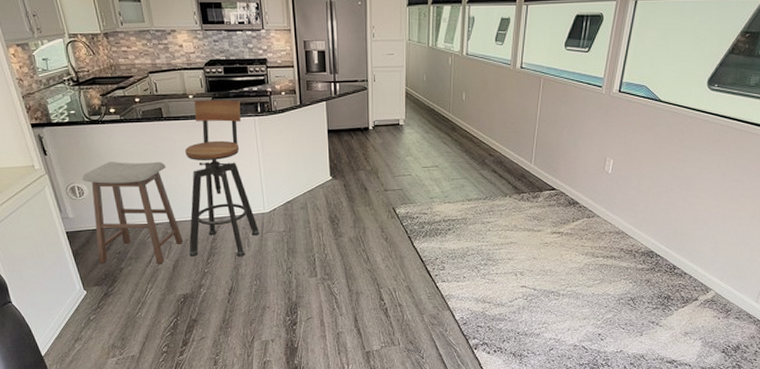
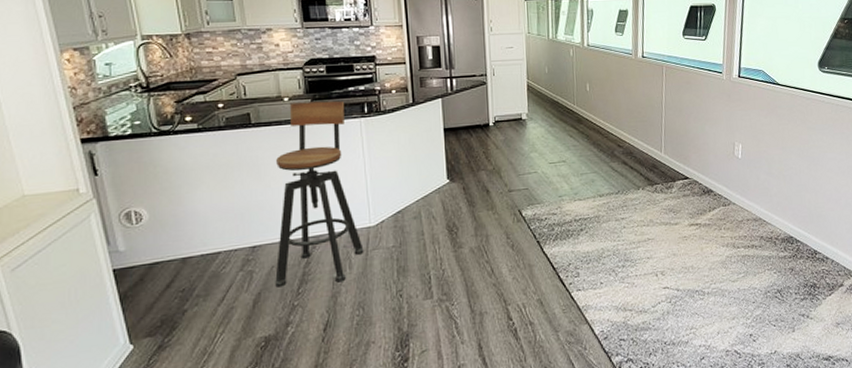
bar stool: present [82,161,184,264] -> none [142,174,269,307]

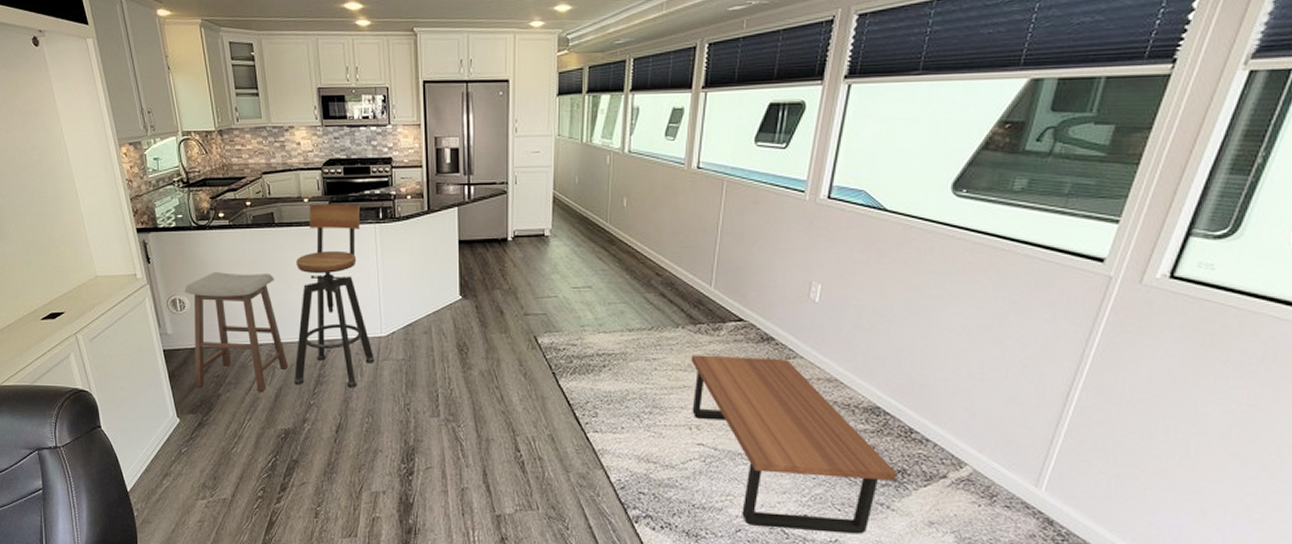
bar stool: none [142,174,269,307] -> present [184,271,289,392]
coffee table: none [651,206,811,352] -> present [691,355,898,535]

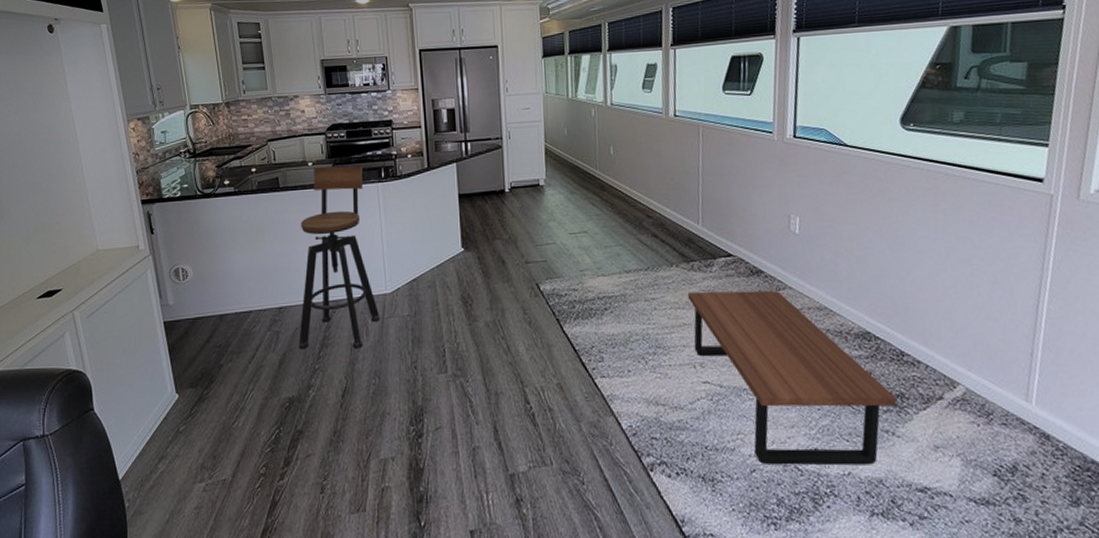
bar stool: present [184,271,289,392] -> none [188,236,293,360]

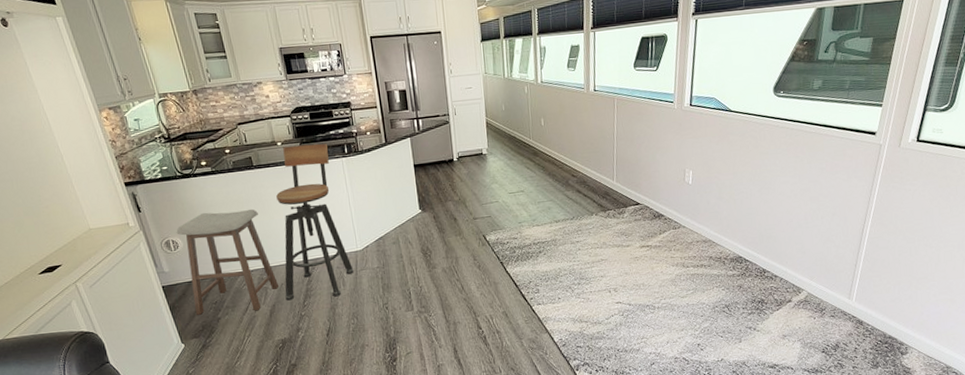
bar stool: none [188,236,293,360] -> present [176,208,279,315]
coffee table: present [687,290,898,466] -> none [604,229,759,358]

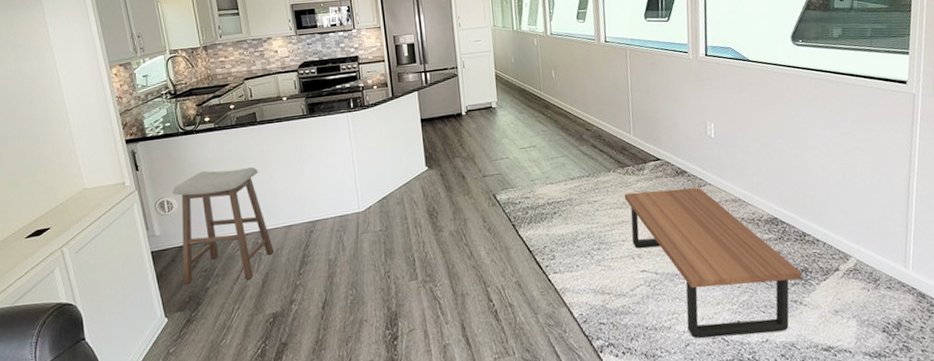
bar stool: present [276,143,354,301] -> none [278,98,355,268]
coffee table: none [604,229,759,358] -> present [624,187,803,338]

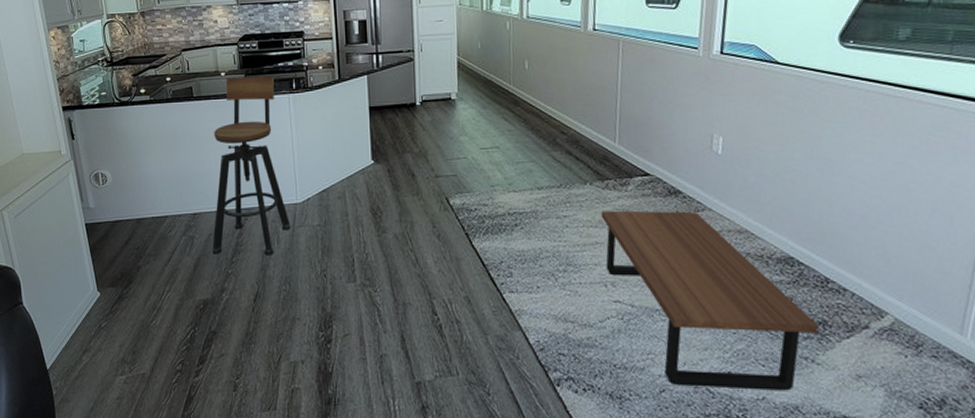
bar stool: present [172,166,275,285] -> none [107,144,207,263]
bar stool: none [278,98,355,268] -> present [212,76,291,256]

